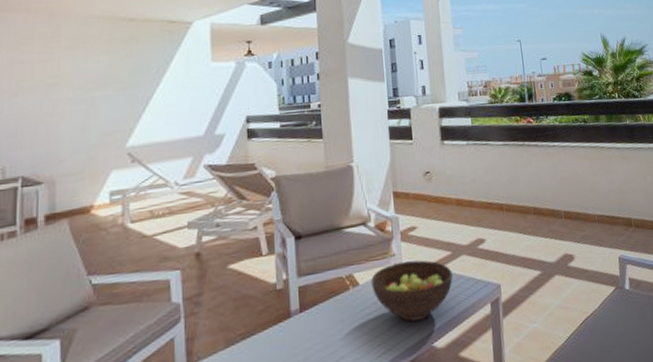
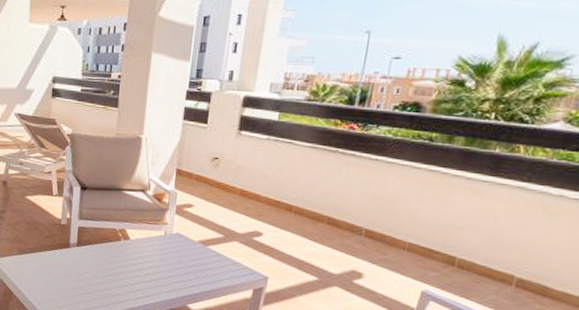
fruit bowl: present [371,260,453,322] -> none [140,230,220,283]

